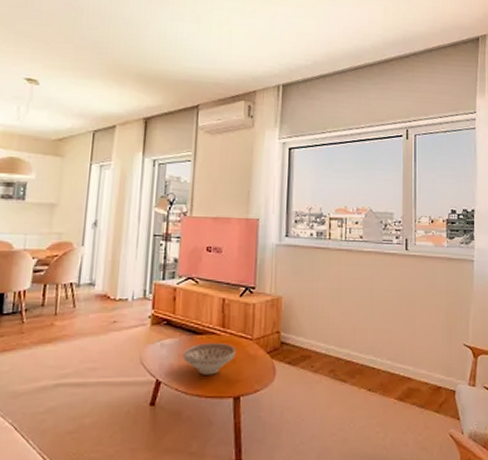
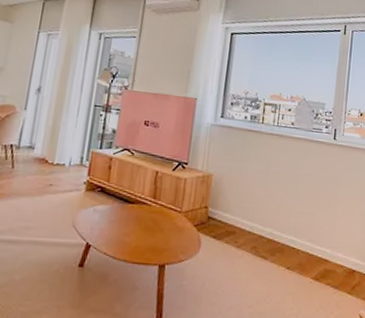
decorative bowl: present [183,343,236,375] -> none [114,212,165,243]

